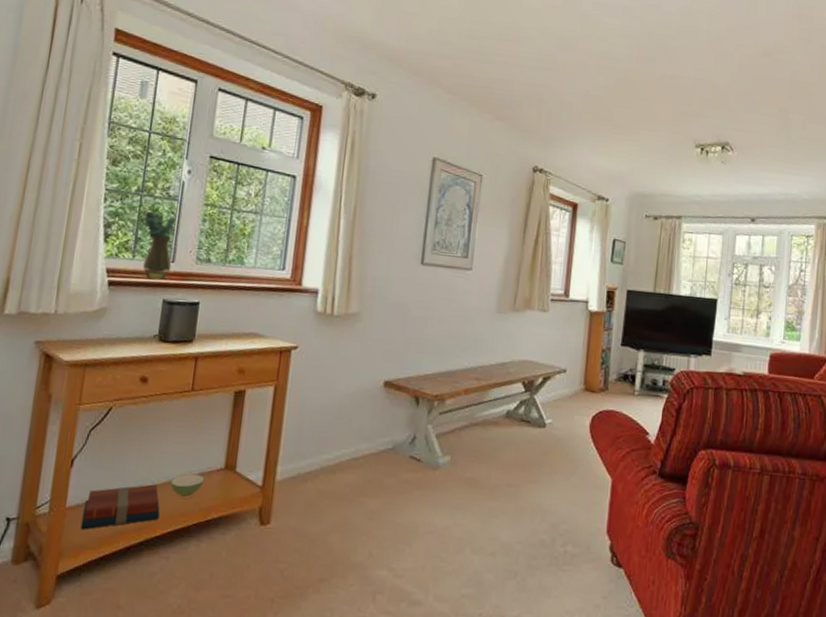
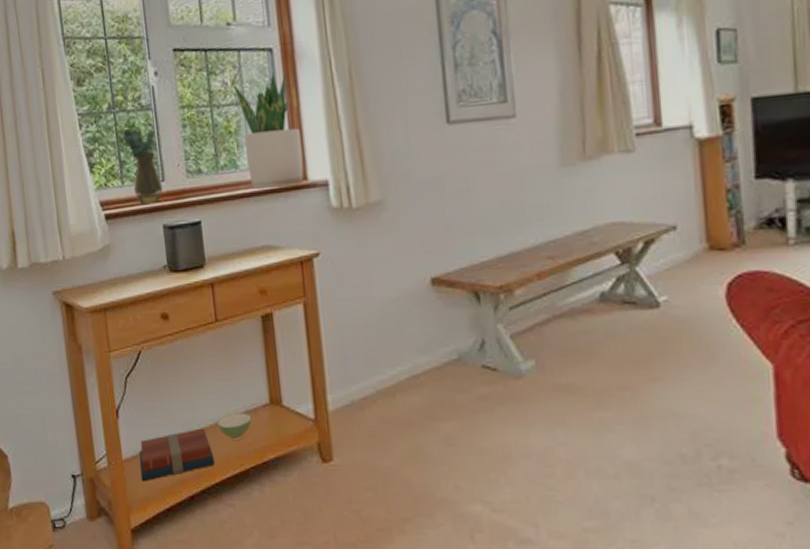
planter: none [252,196,304,288] -> present [233,73,304,189]

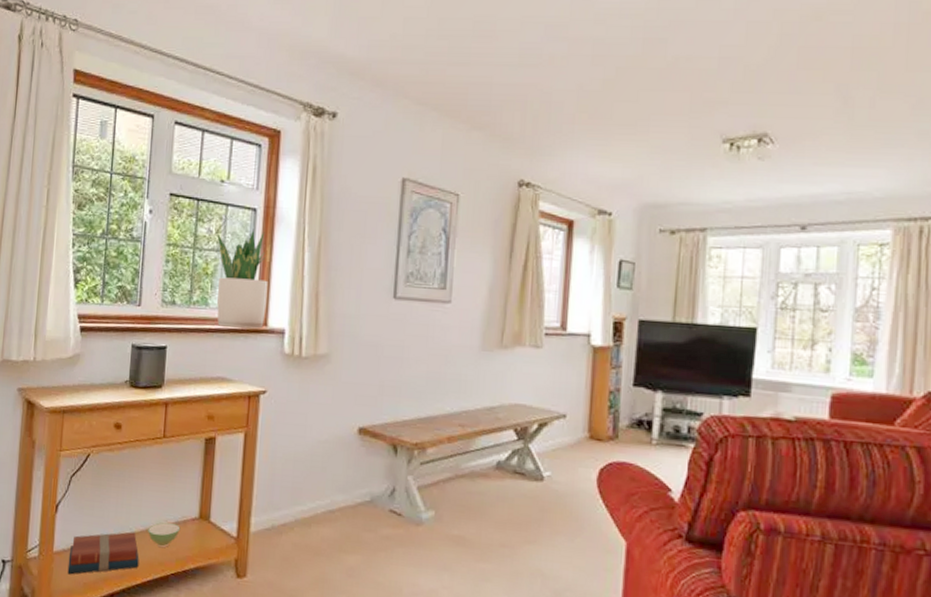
vase: present [119,124,163,205] -> none [108,249,141,325]

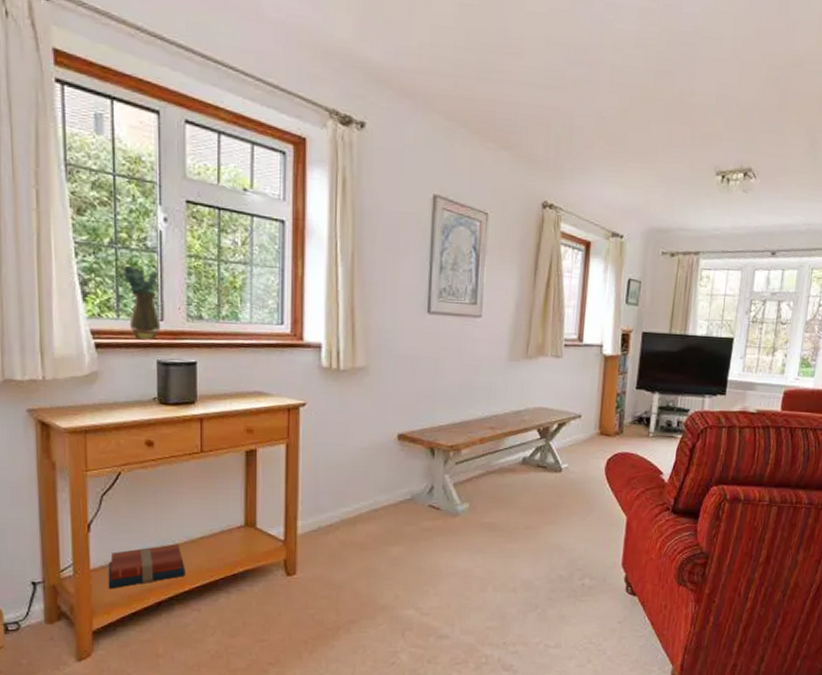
vase: none [108,249,141,325] -> present [120,260,161,340]
bowl: present [147,522,181,548] -> none [191,533,226,556]
planter: present [217,231,268,329] -> none [243,244,301,344]

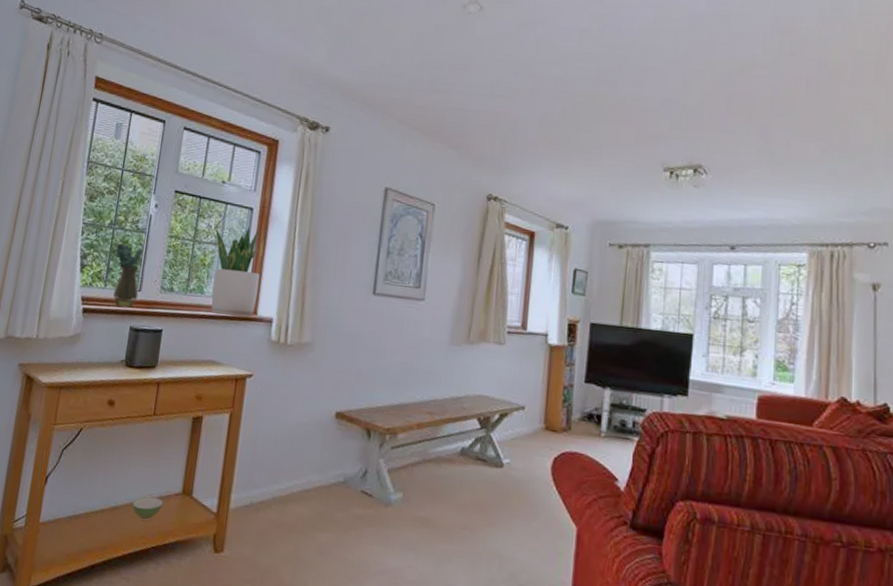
books: present [108,544,185,589] -> none [51,505,122,546]
bowl: none [191,533,226,556] -> present [131,497,164,522]
planter: none [243,244,301,344] -> present [211,228,260,317]

